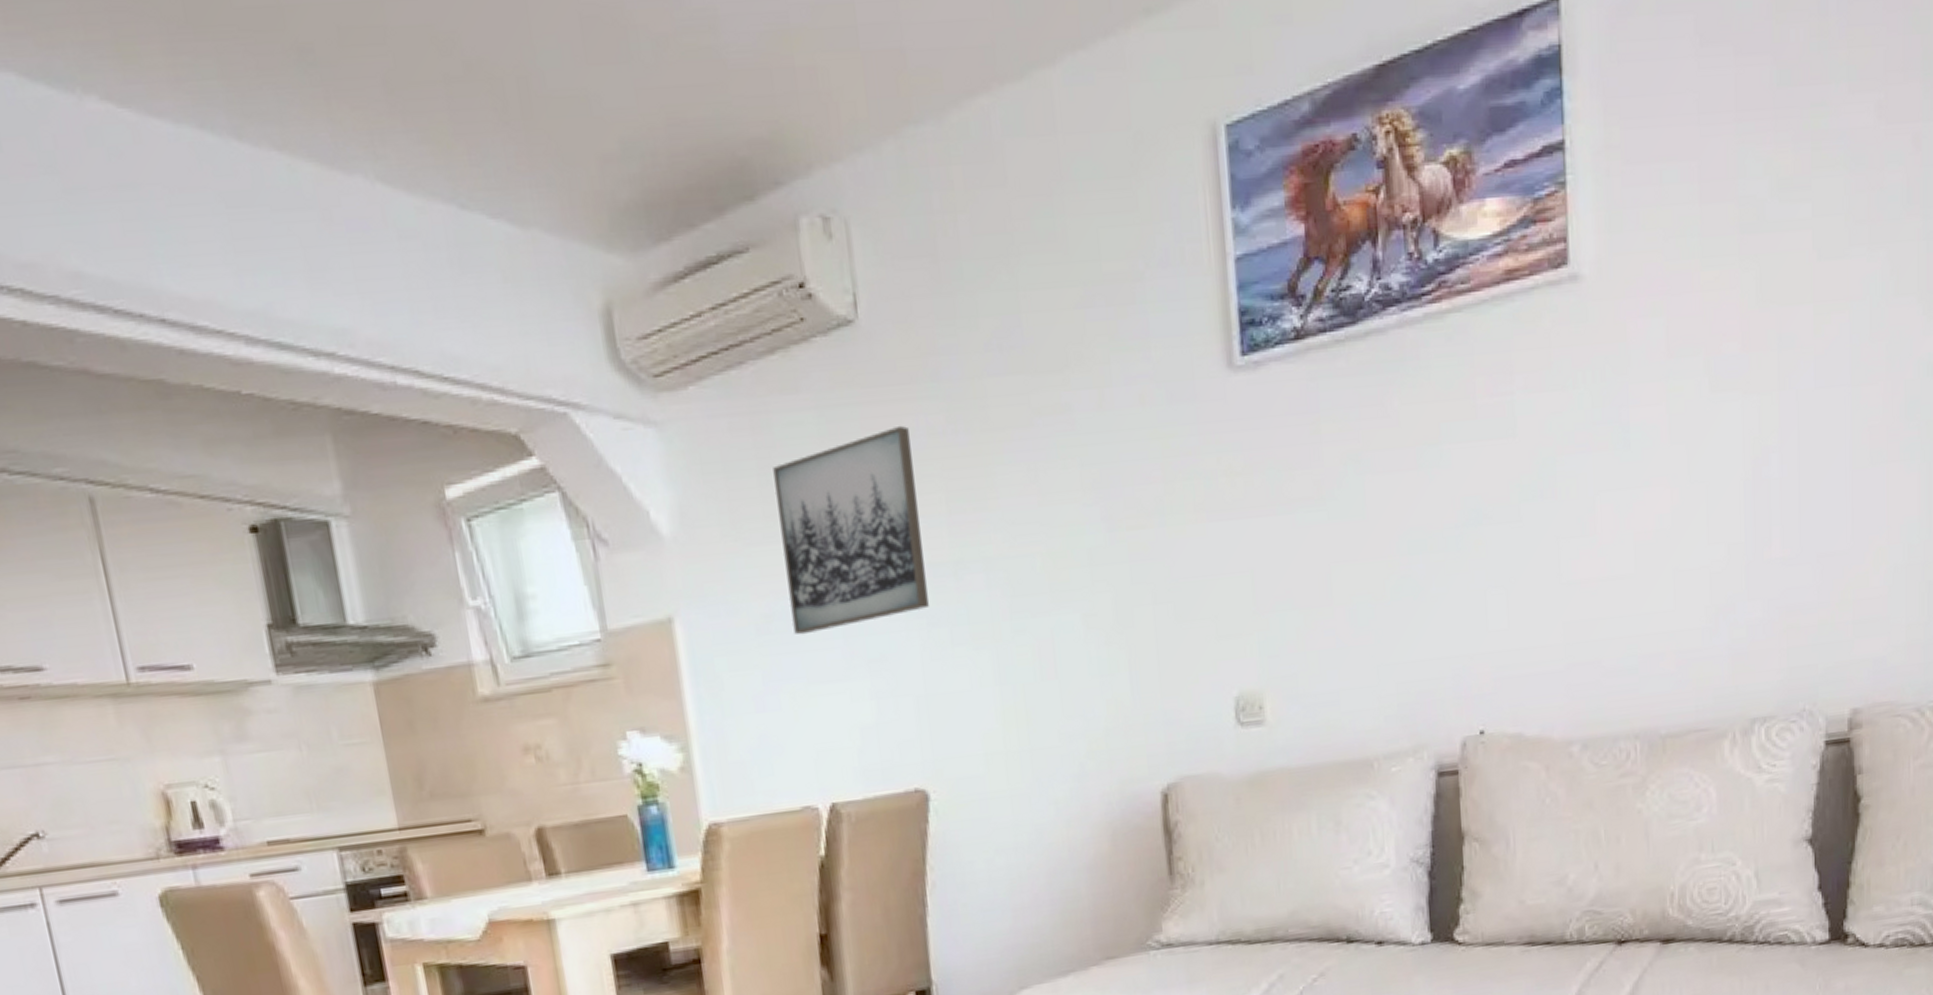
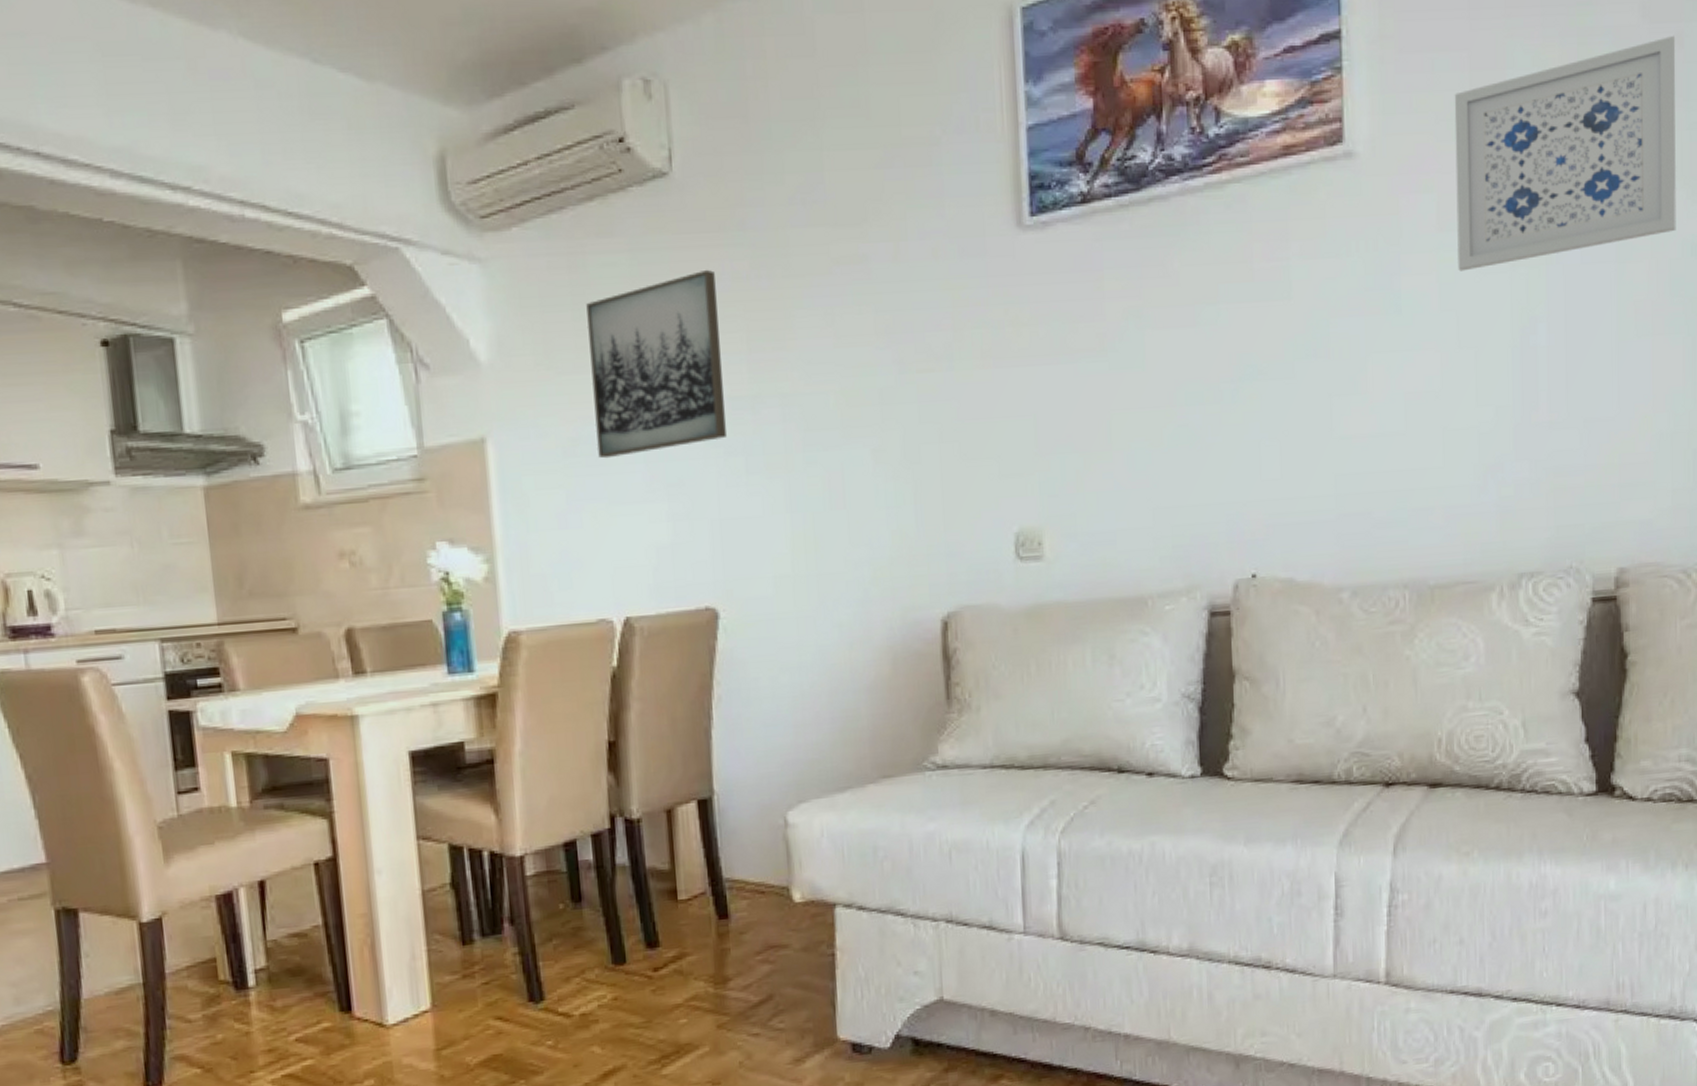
wall art: none [1683,136,1913,401] -> present [1454,35,1676,272]

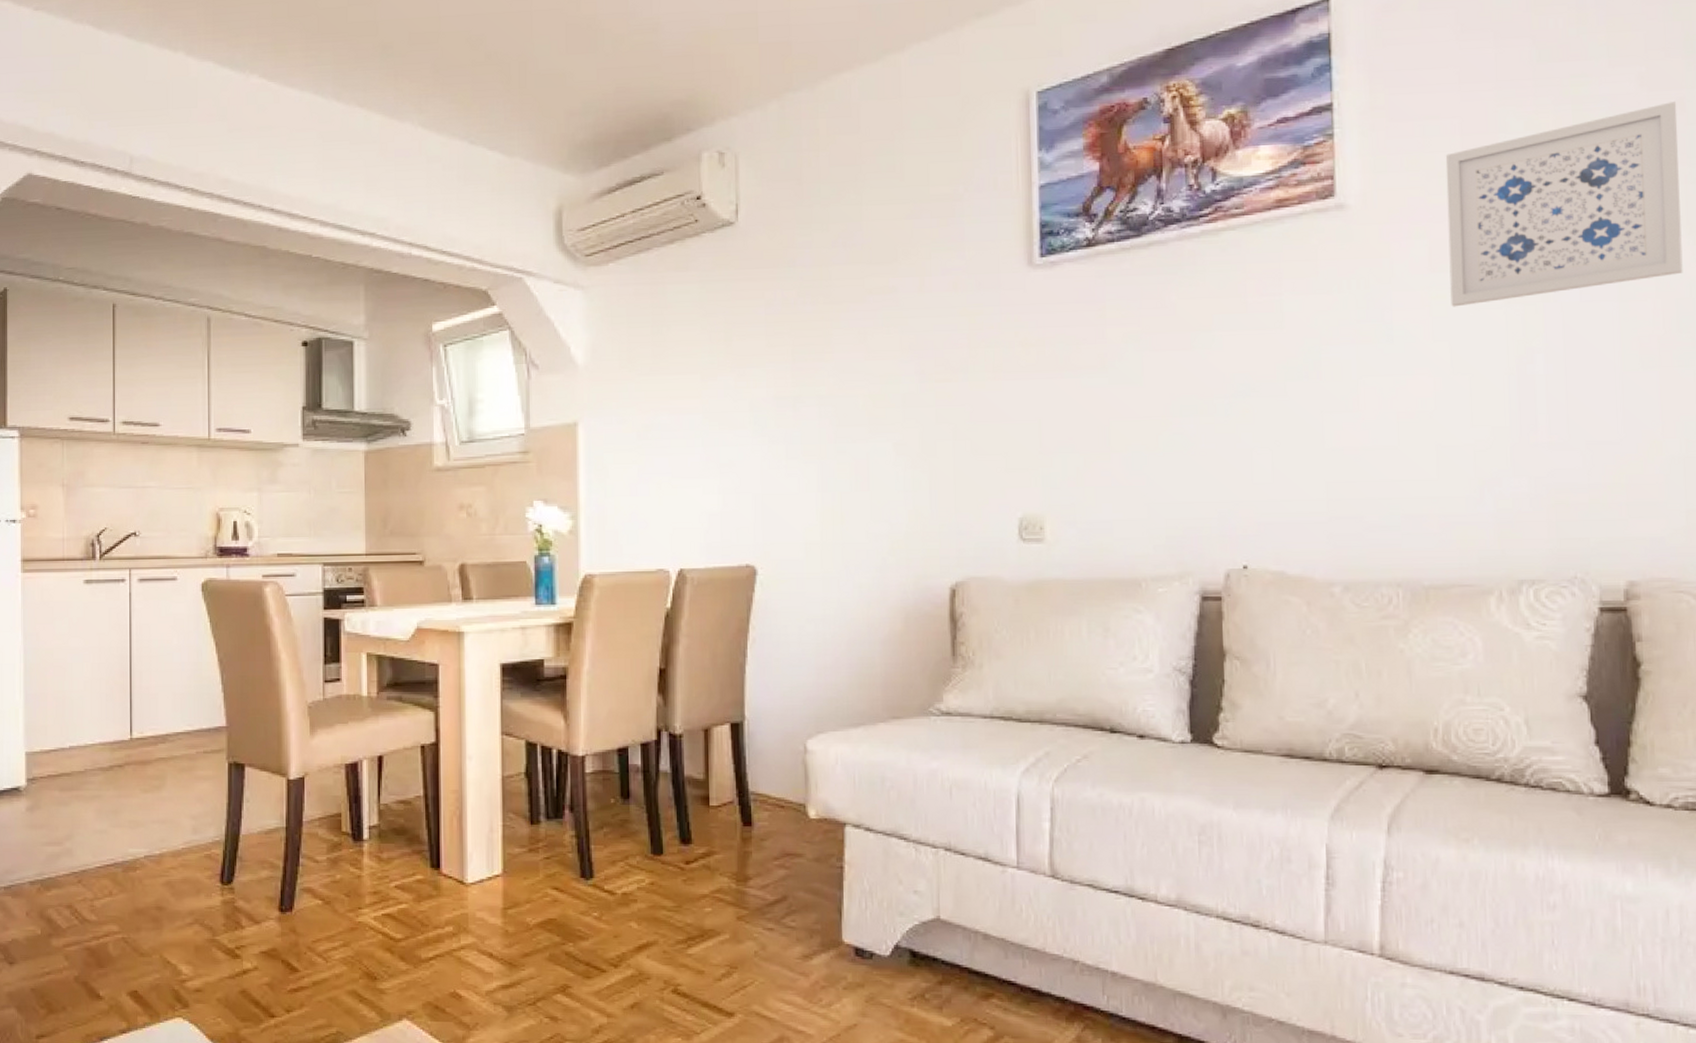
wall art: present [586,269,726,459] -> none [662,296,771,442]

